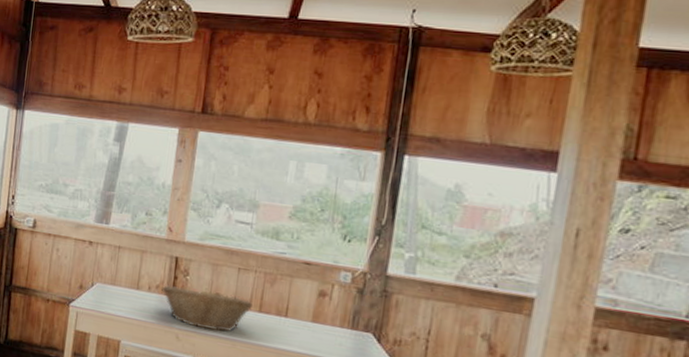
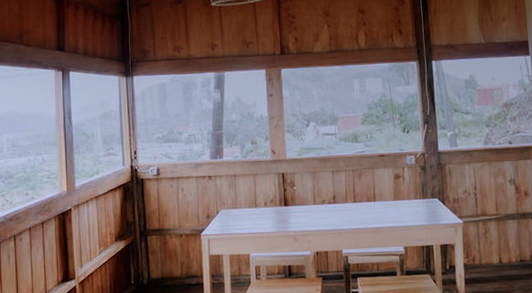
fruit basket: present [161,285,252,332] -> none [275,193,348,227]

